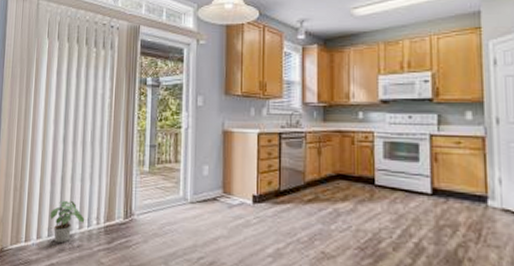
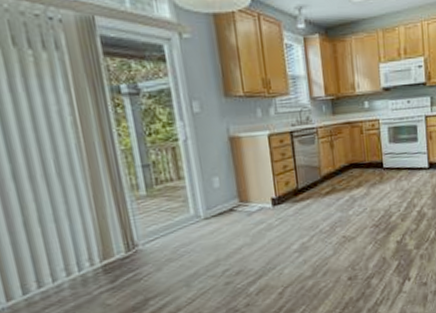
potted plant: present [50,200,85,243] -> none [18,247,73,299]

